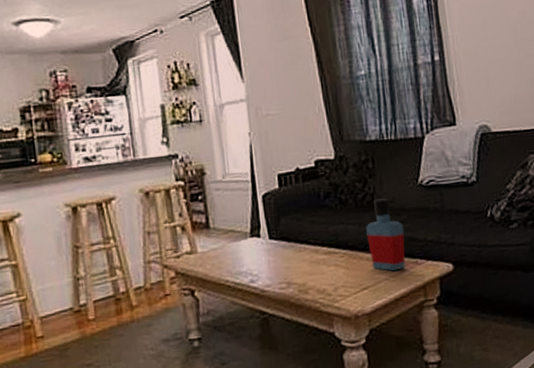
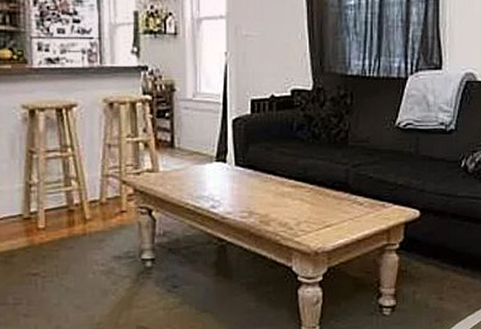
bottle: present [366,198,406,271] -> none [336,136,375,211]

